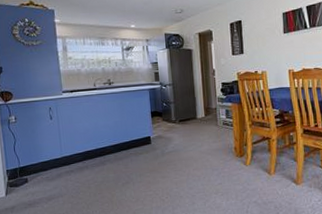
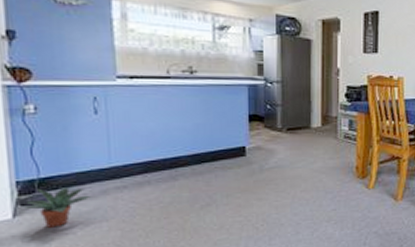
potted plant: none [11,173,52,202] -> present [22,188,92,228]

